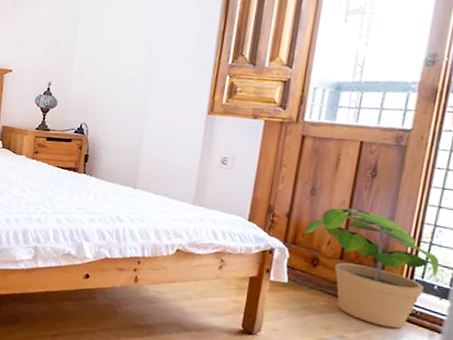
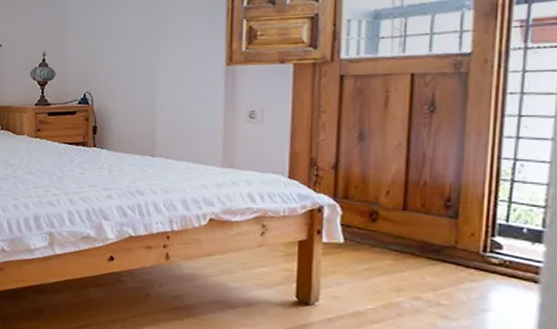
potted plant: present [304,208,439,329] -> none [356,152,526,283]

